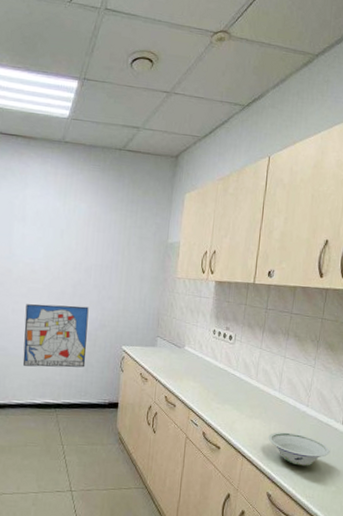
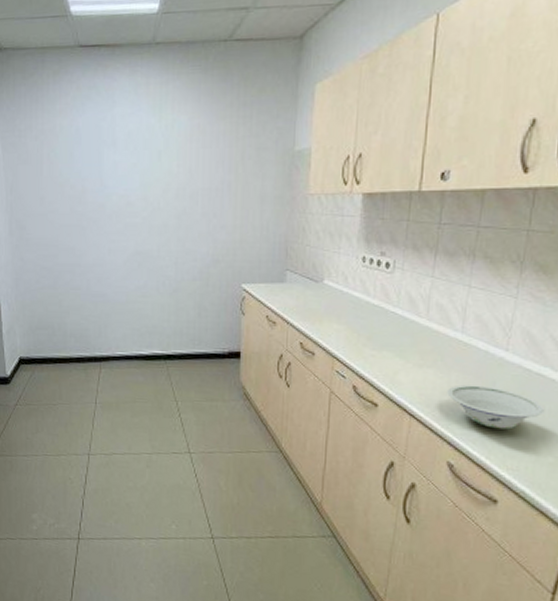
wall art: present [22,304,89,368] -> none [123,240,198,314]

